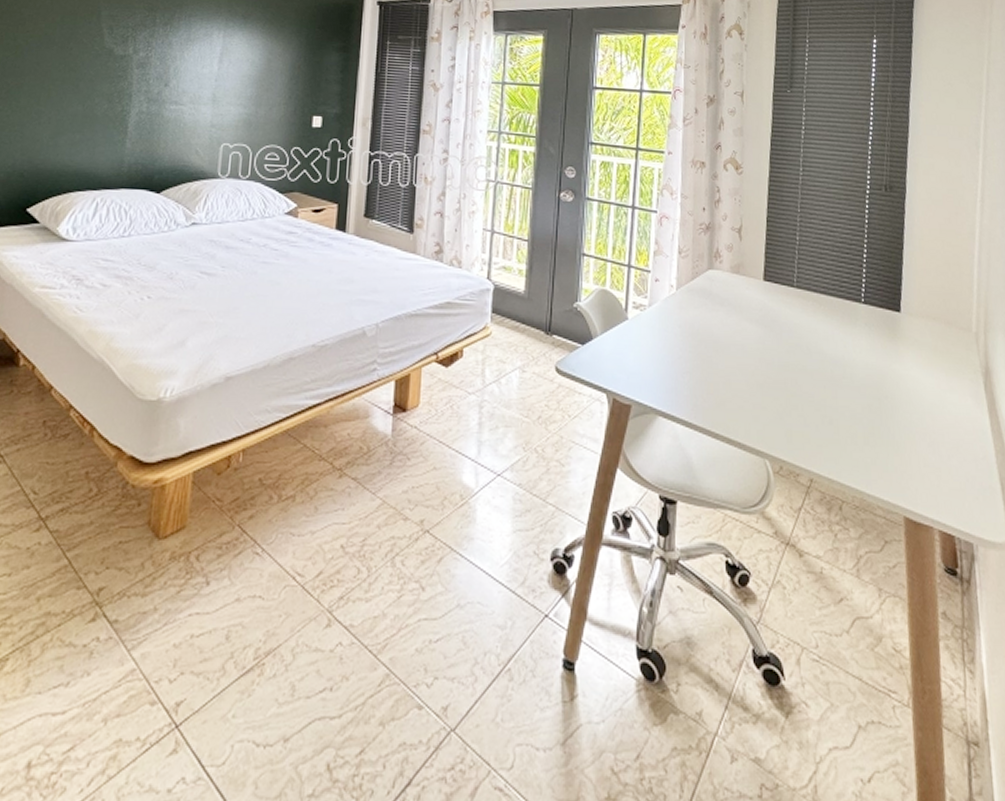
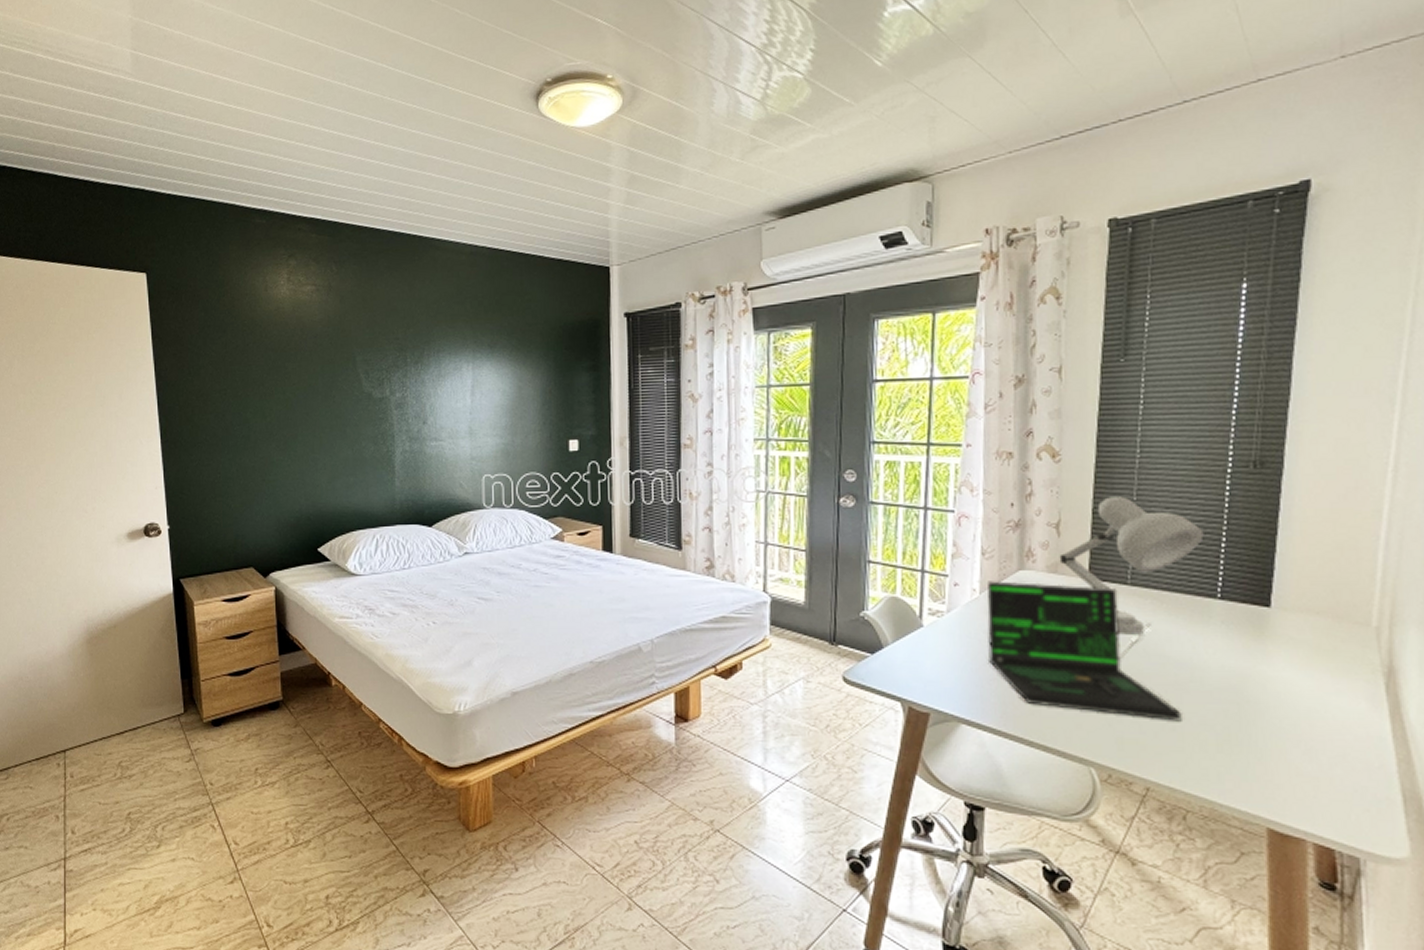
laptop: none [682,278,837,415] -> present [987,581,1182,721]
desk lamp: none [741,207,851,333] -> present [1059,496,1204,635]

